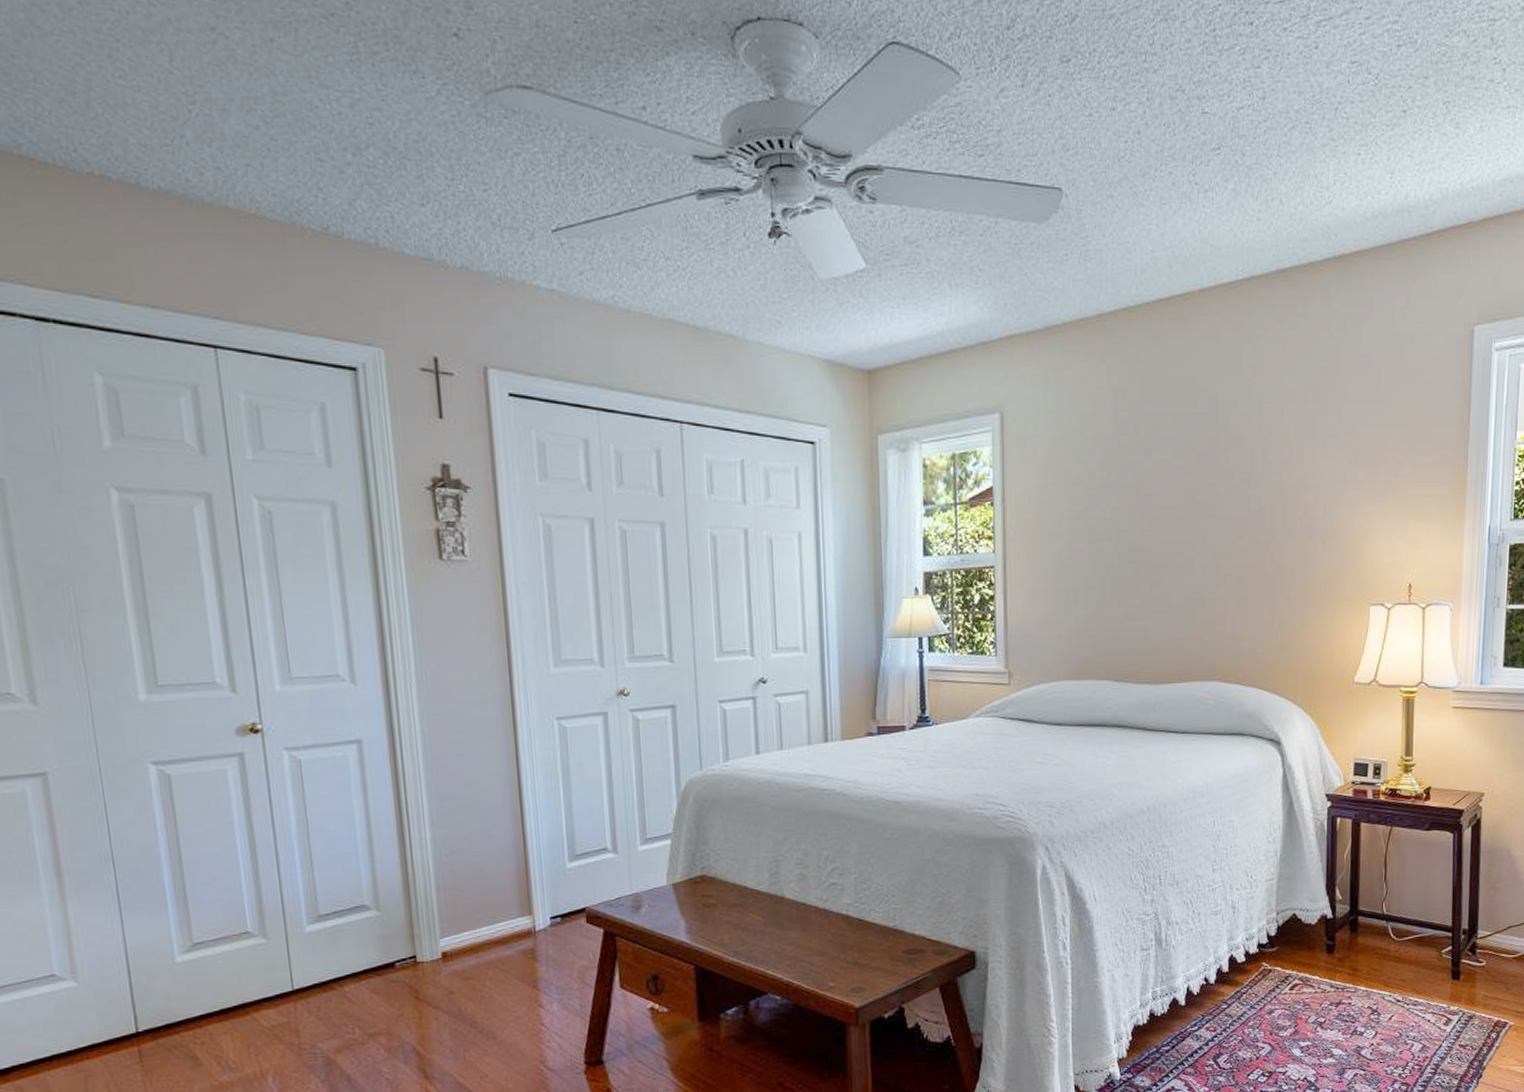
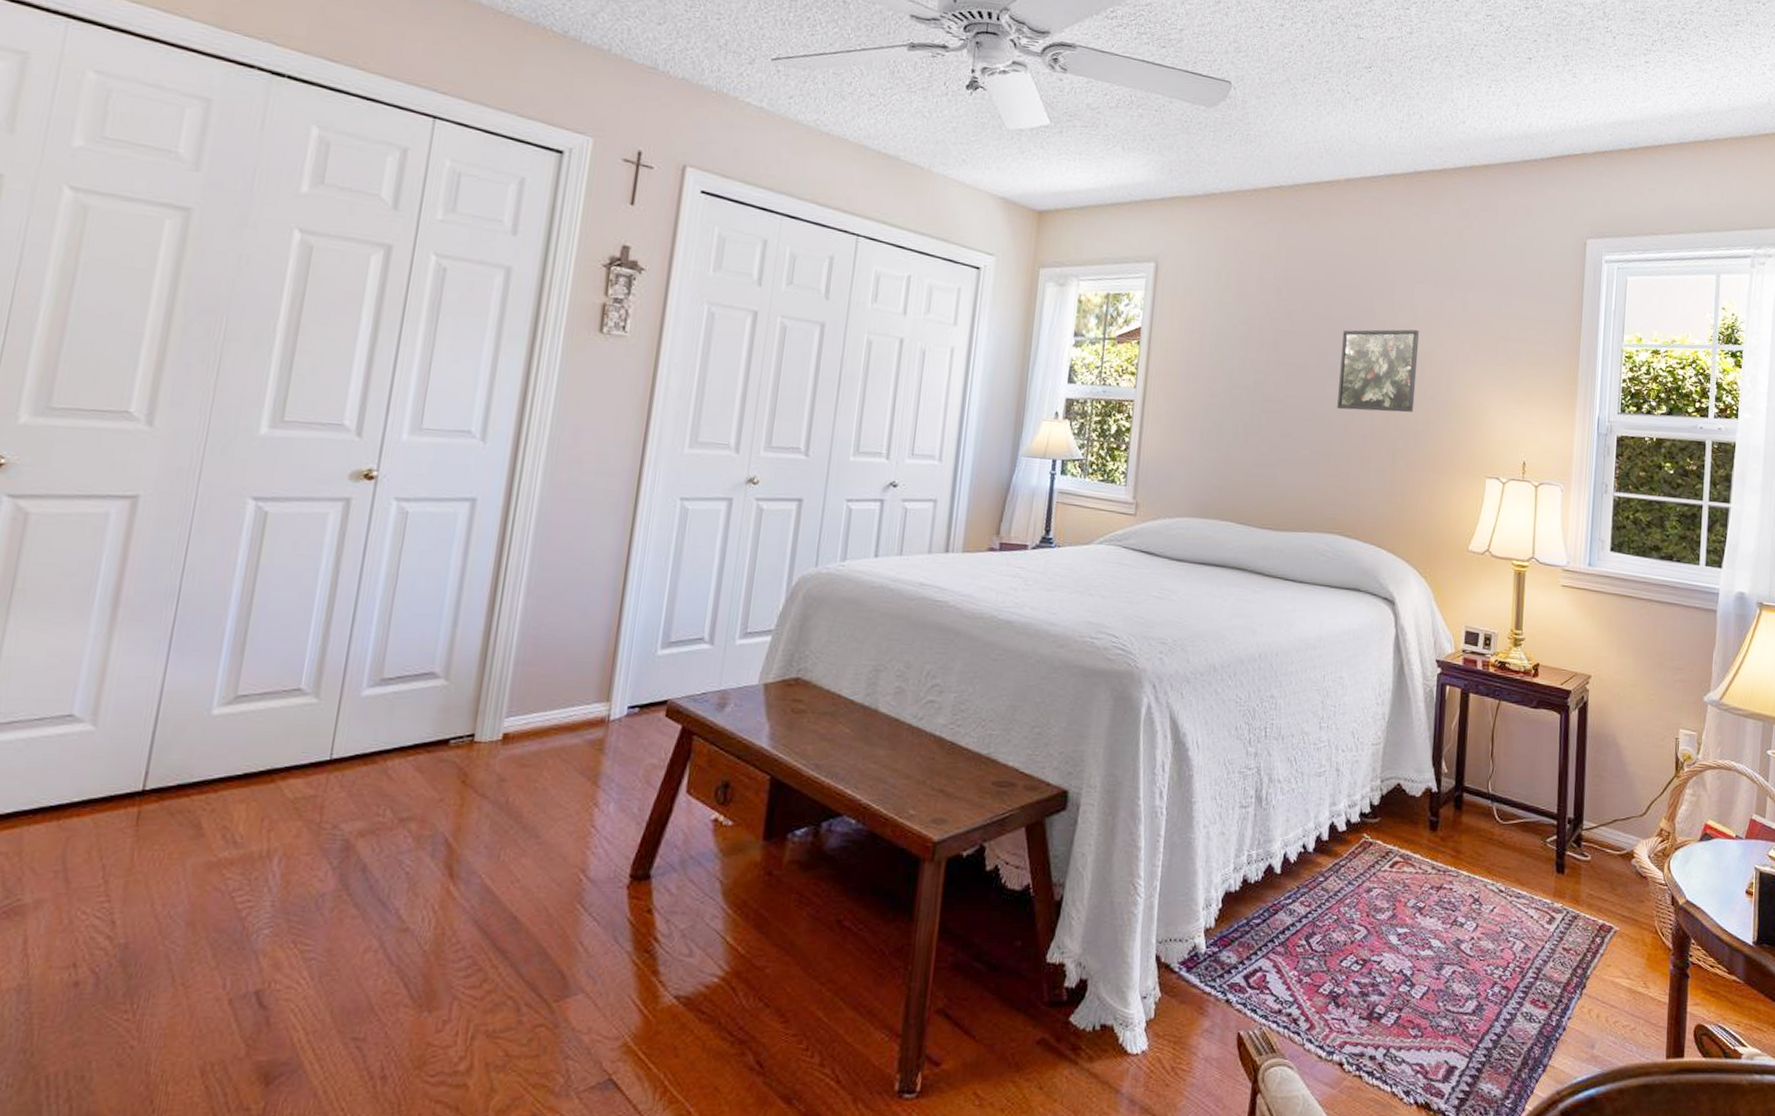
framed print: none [1208,453,1292,551] -> present [1337,329,1420,413]

